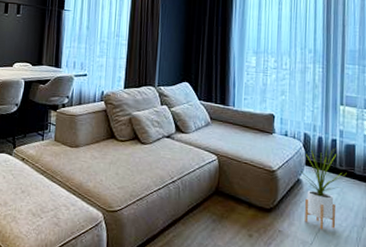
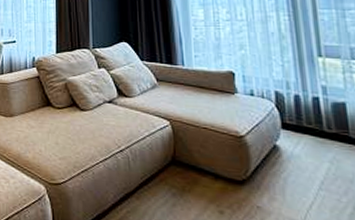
house plant: present [300,144,347,230] -> none [276,104,339,207]

